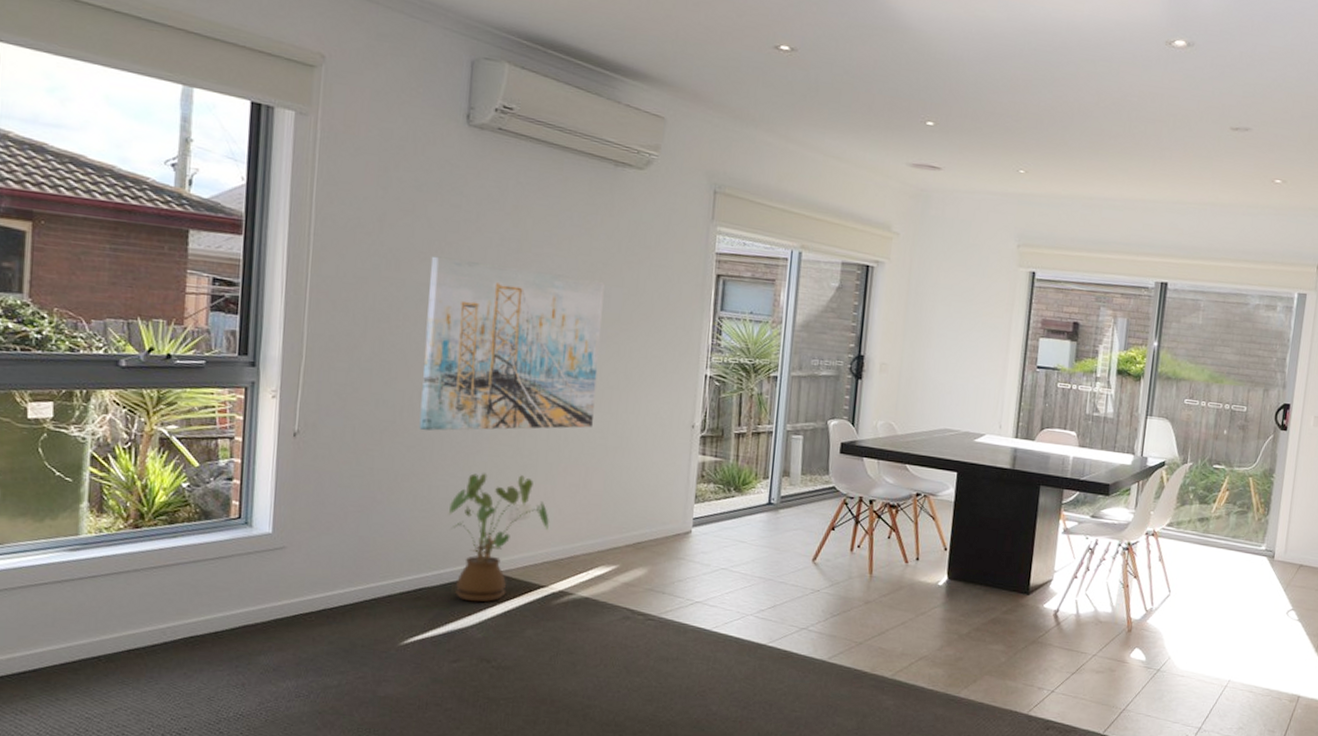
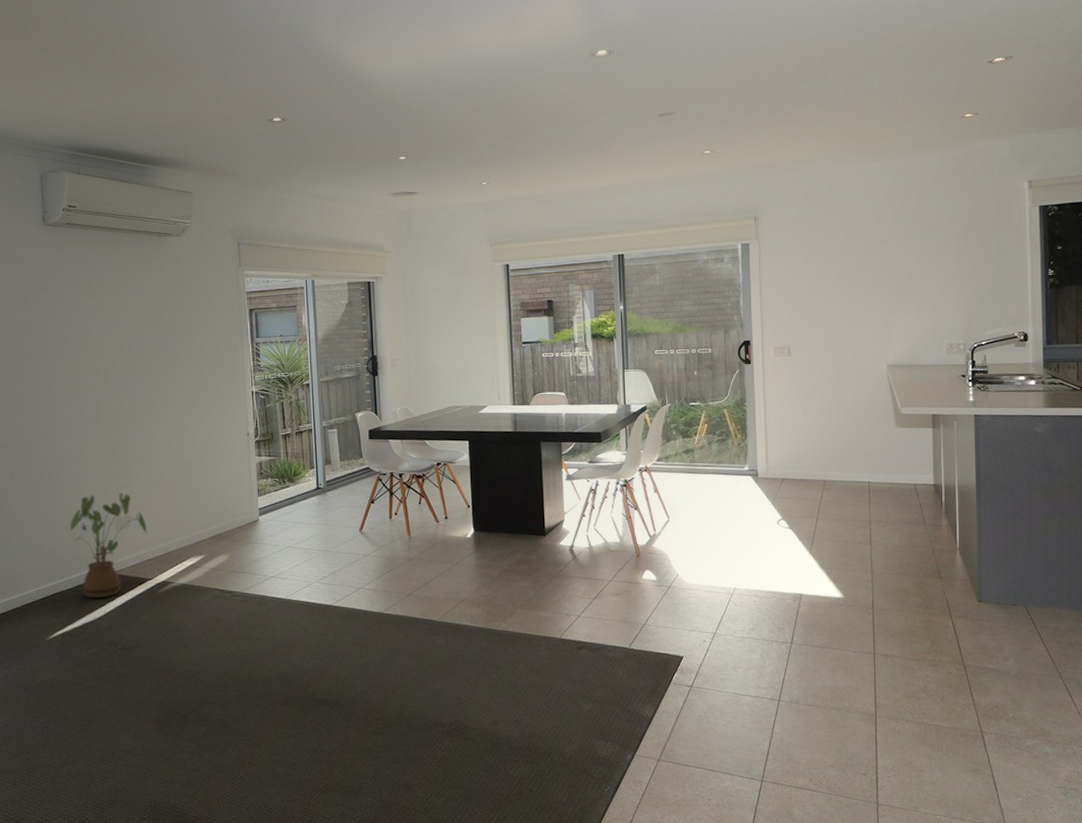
wall art: present [419,256,605,431] -> none [31,329,169,468]

